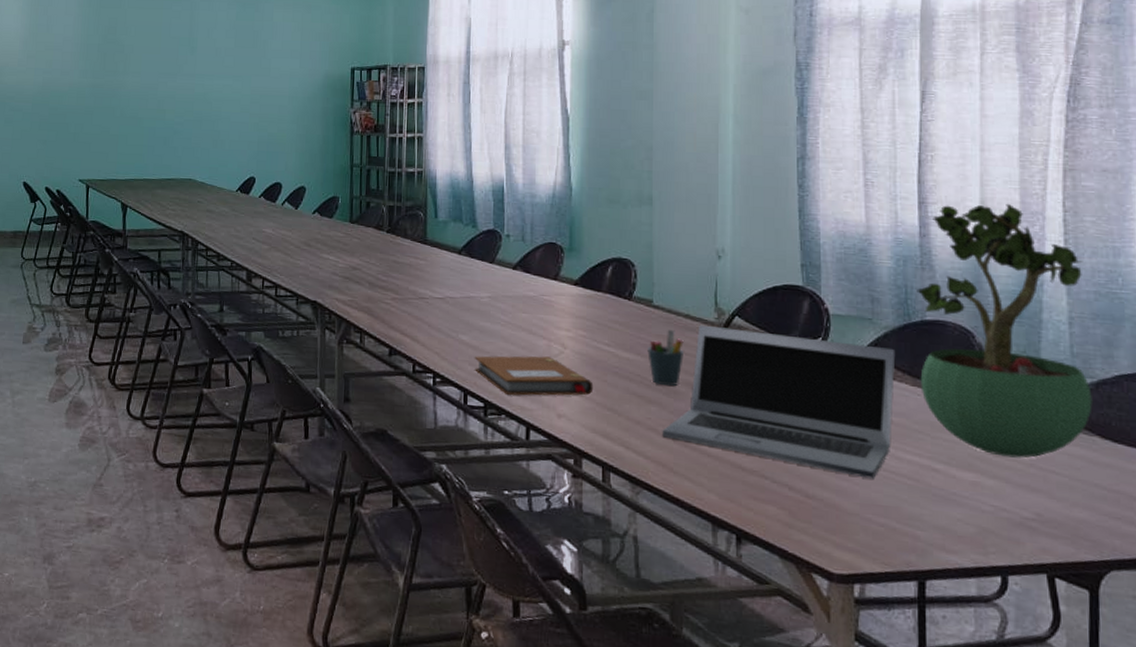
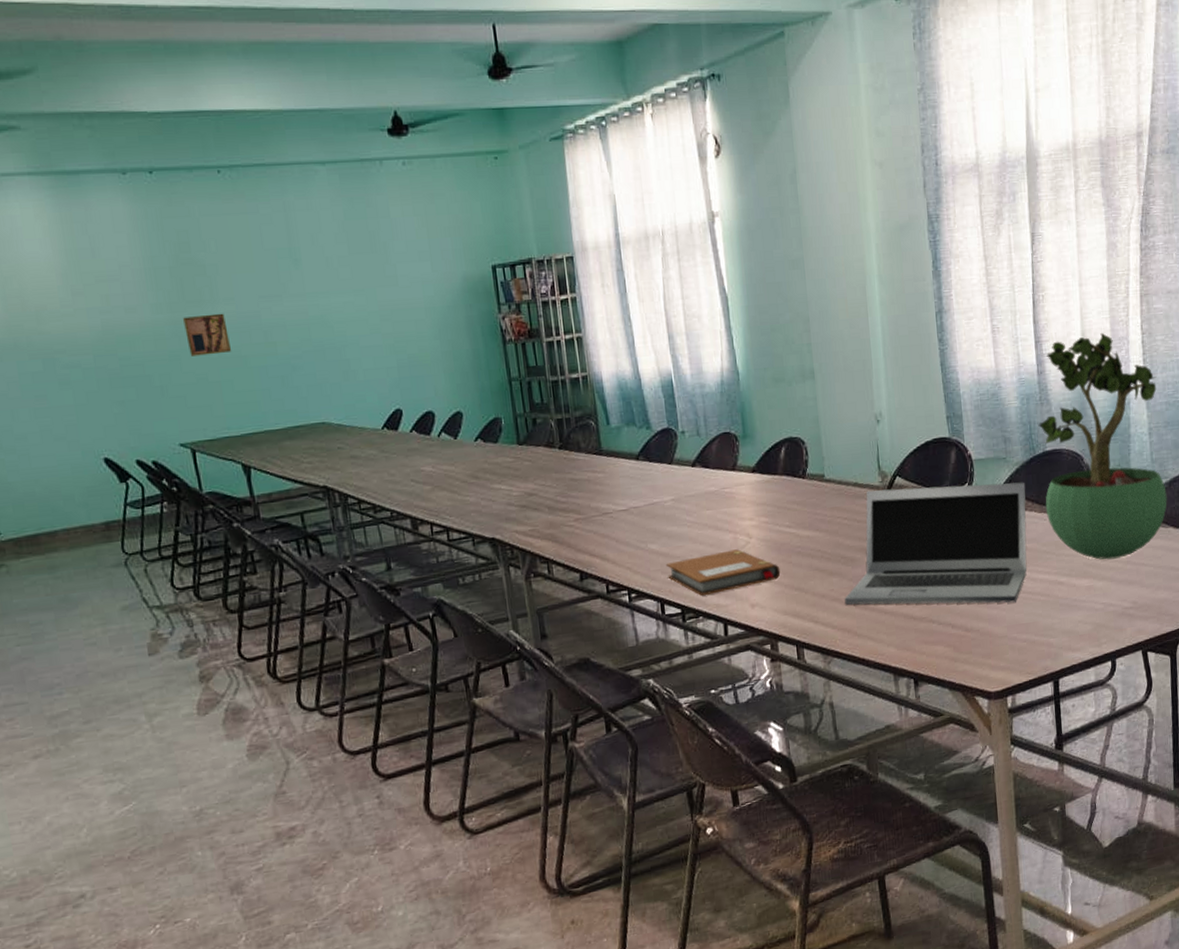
wall art: none [100,82,132,114] -> present [183,313,232,356]
pen holder: present [647,330,684,386] -> none [824,500,856,556]

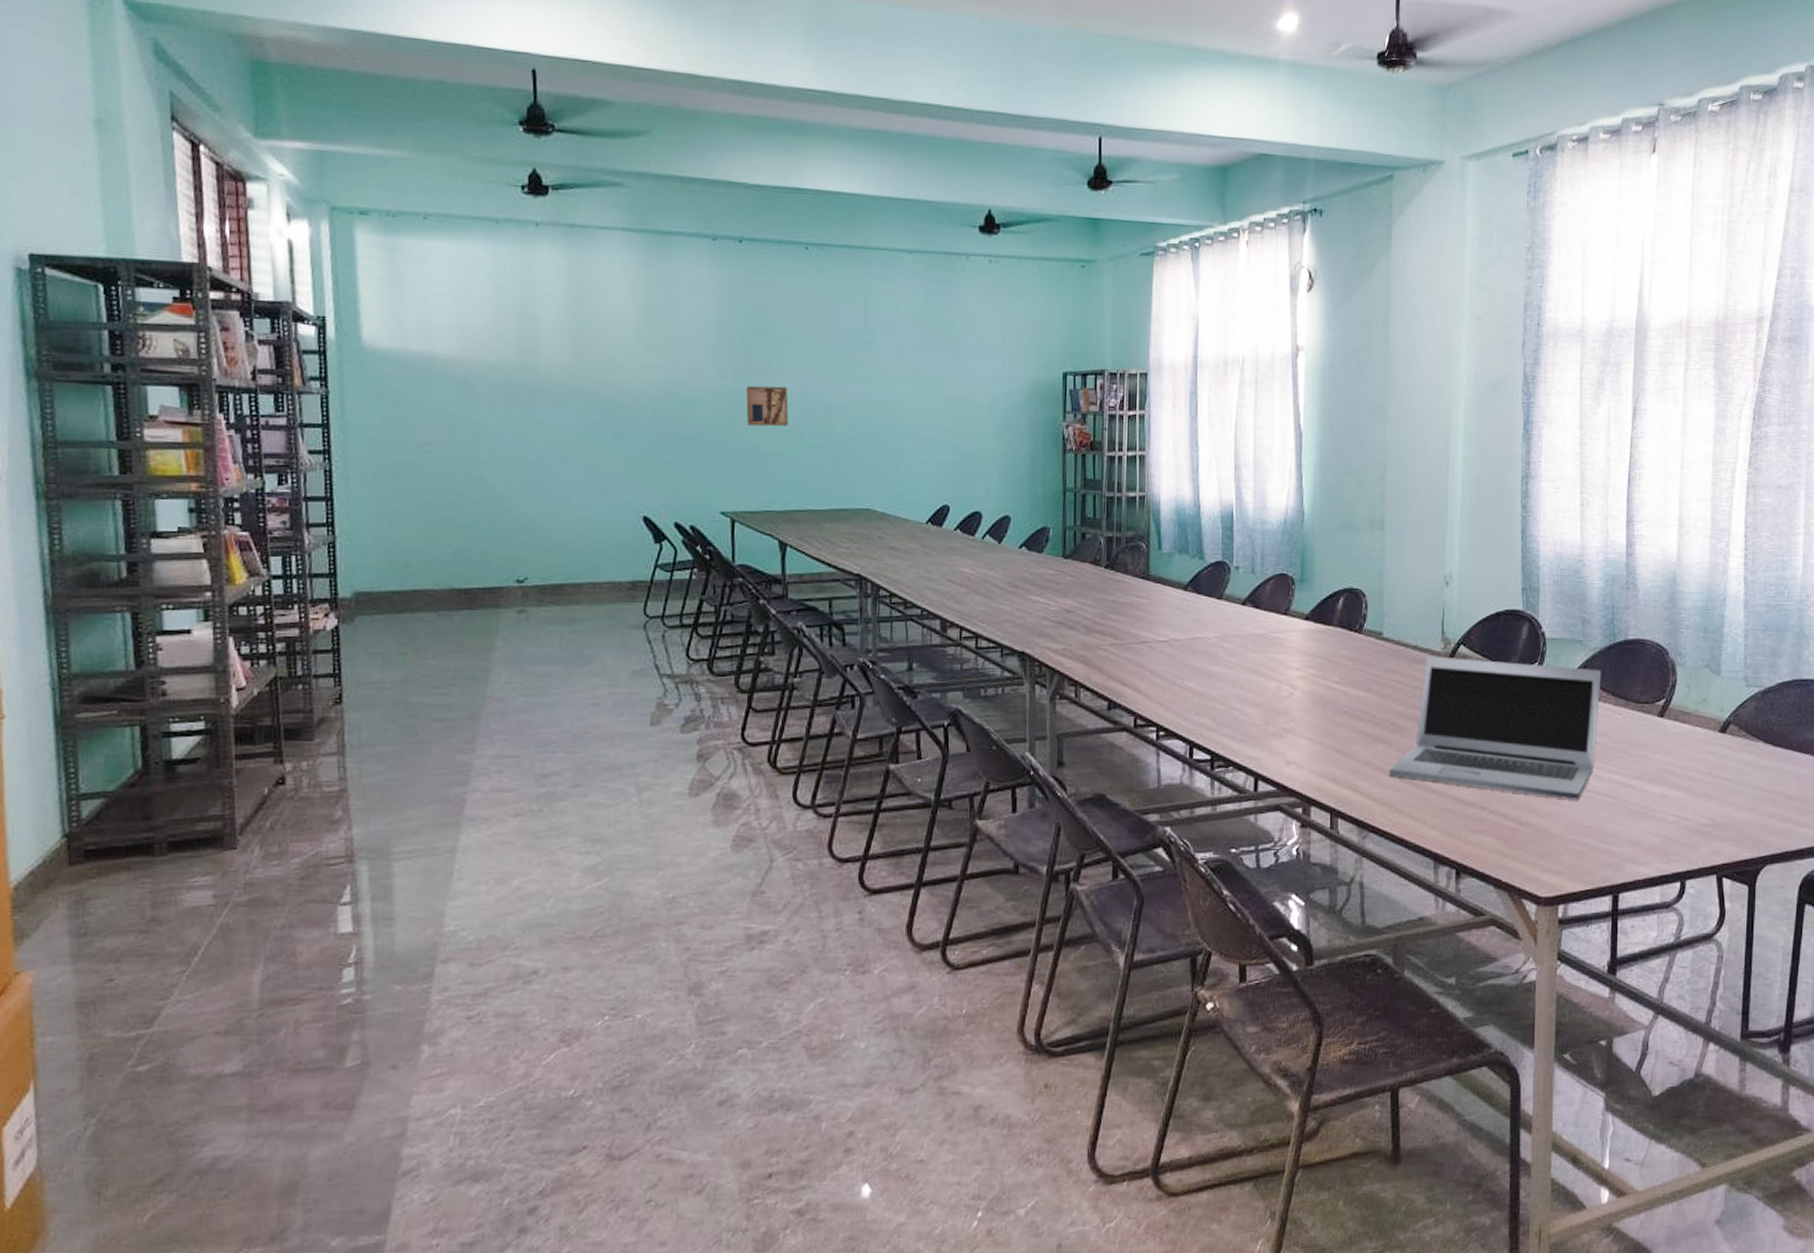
notebook: present [665,549,781,596] -> none [1200,699,1323,744]
potted plant: present [1038,332,1167,560] -> none [1621,520,1759,768]

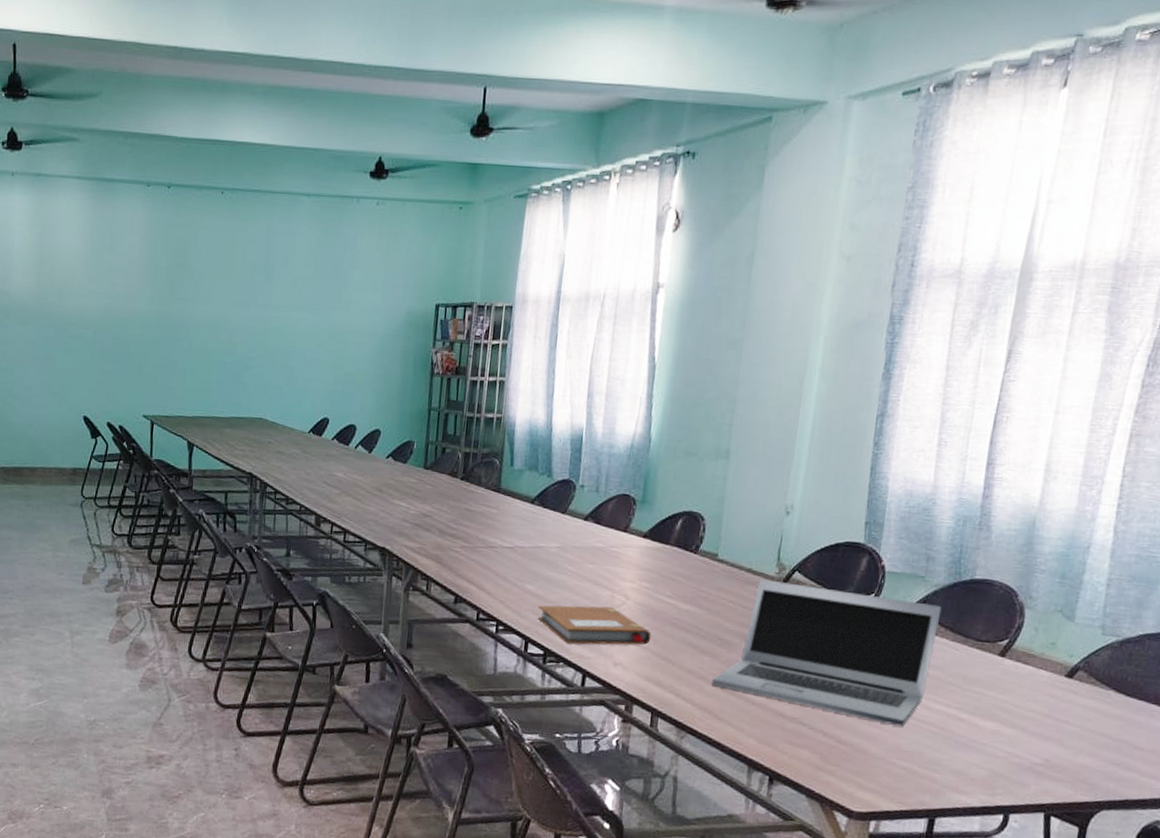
wall art: present [746,386,789,427] -> none [167,311,201,346]
notebook: none [1200,699,1323,744] -> present [538,605,652,645]

